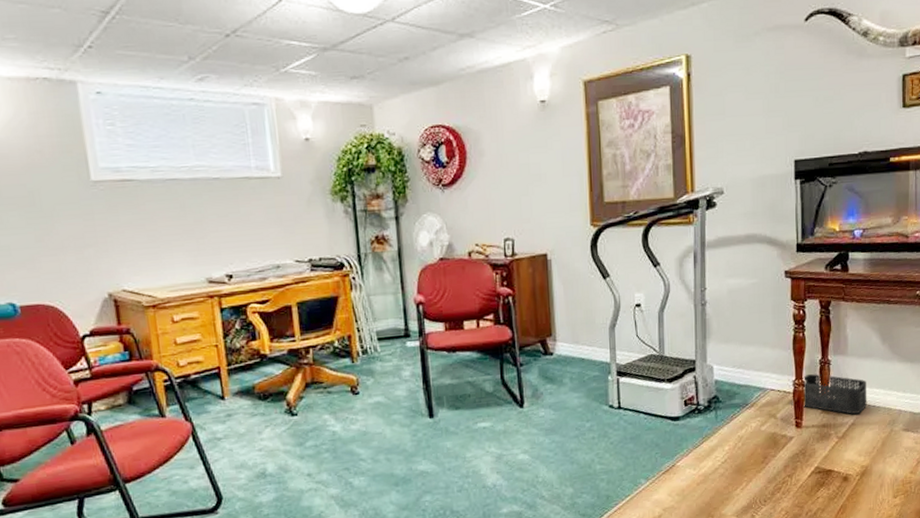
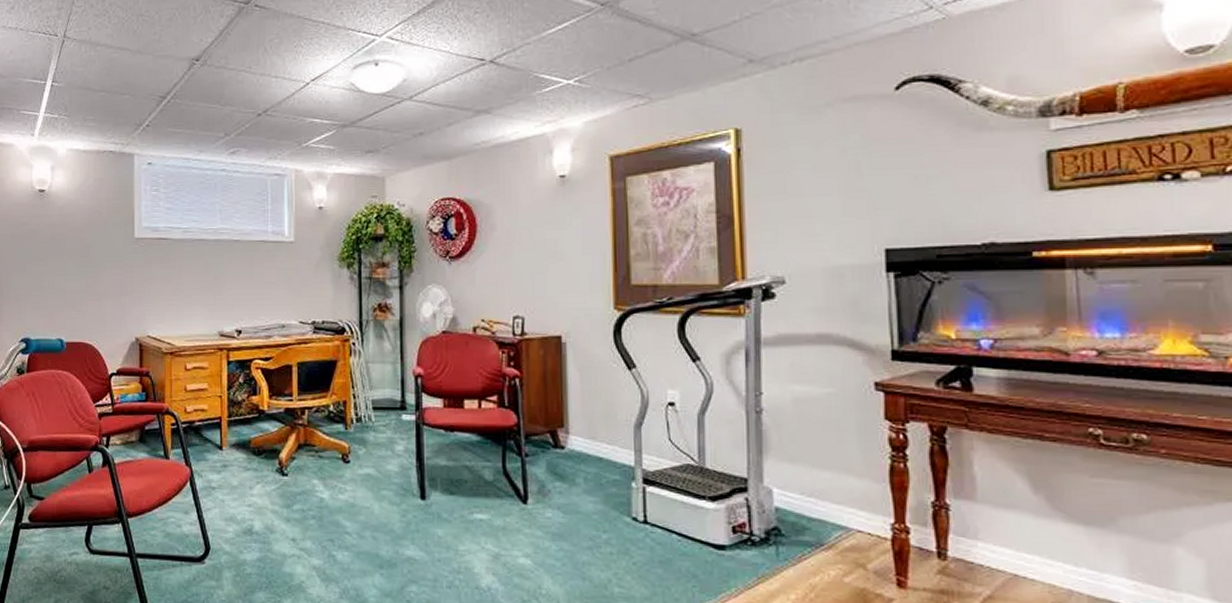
storage bin: present [802,374,867,414] -> none [905,519,1013,584]

